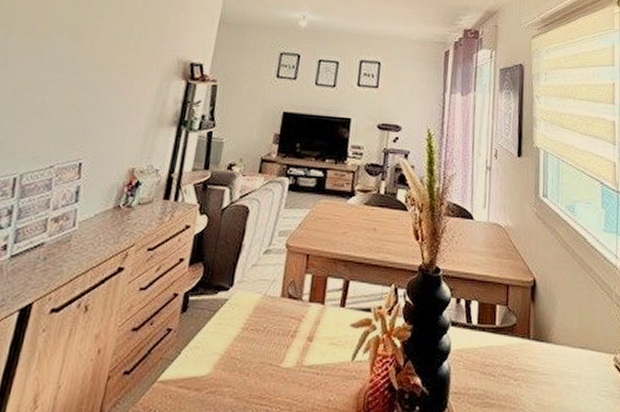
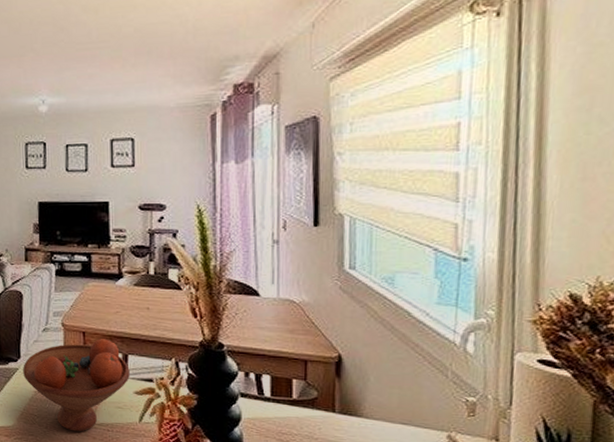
fruit bowl: none [232,262,349,378] -> present [23,339,130,432]

